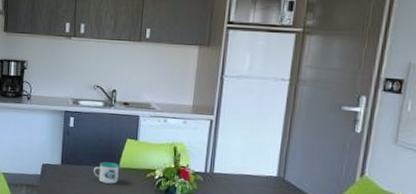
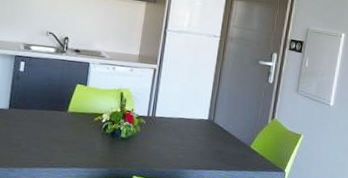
mug: present [93,161,119,184] -> none [42,105,68,128]

